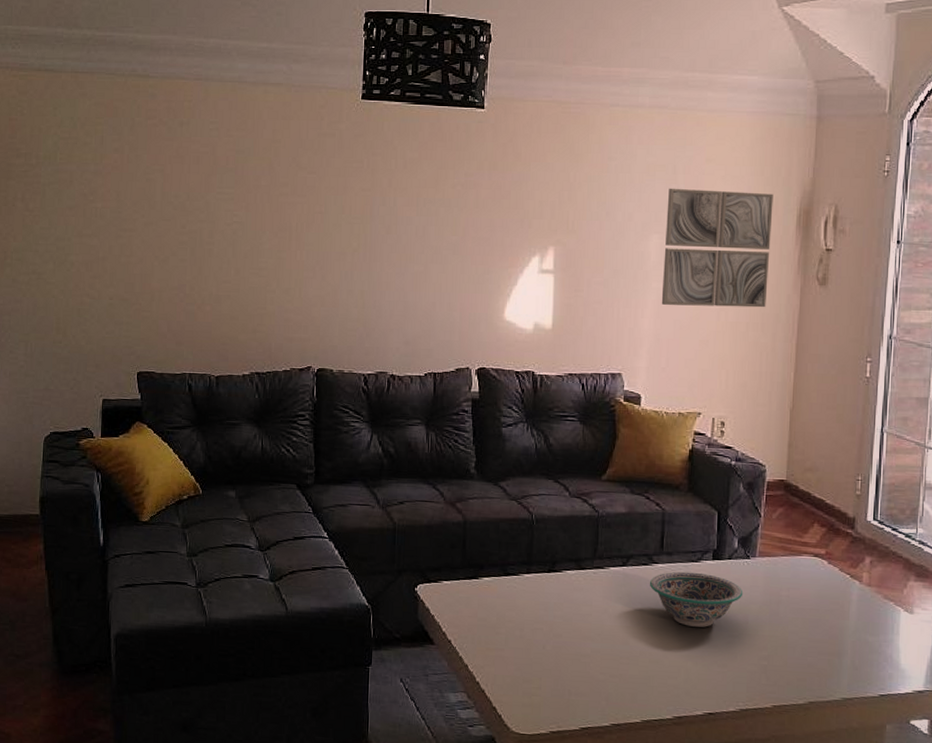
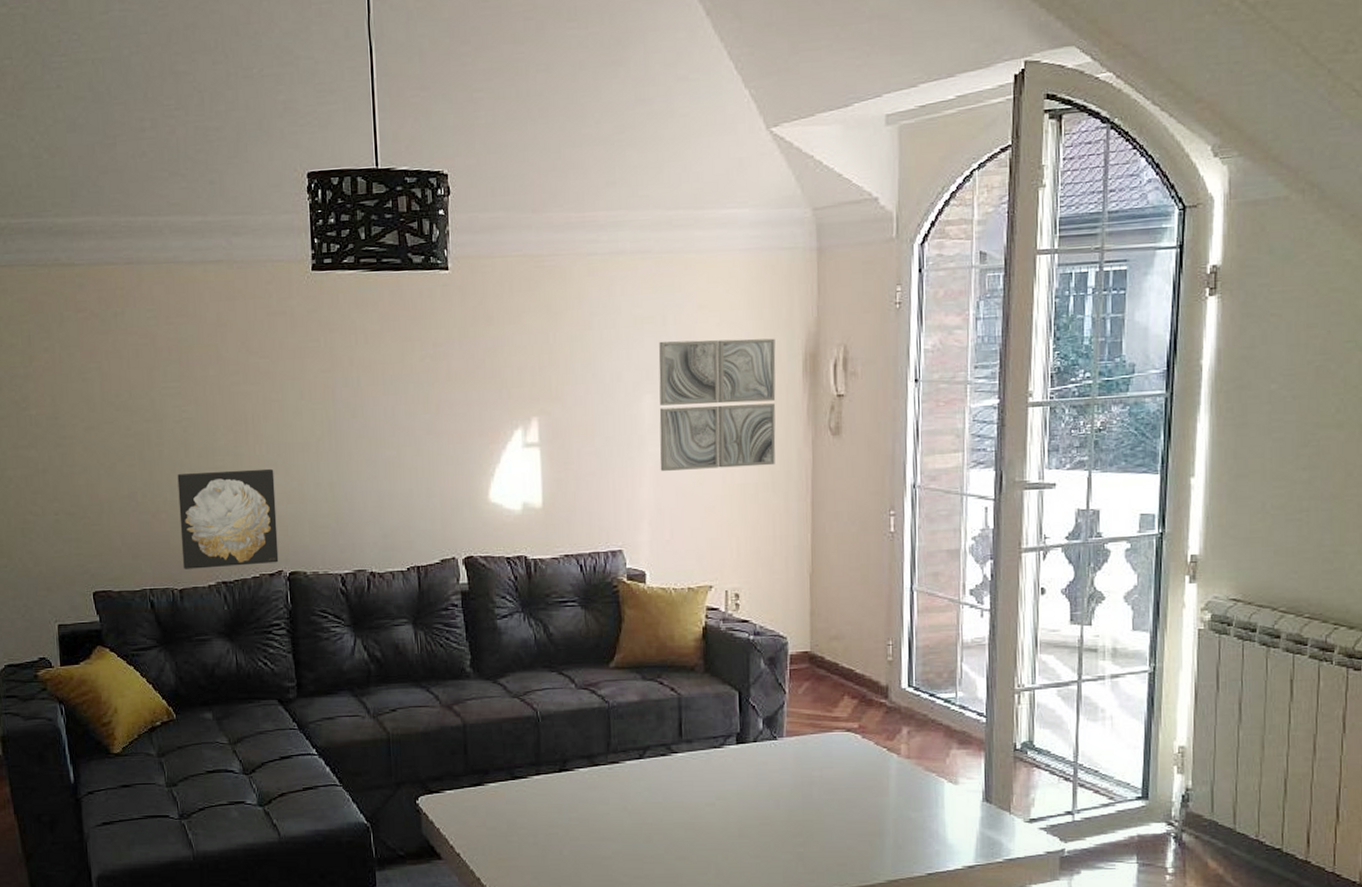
wall art: none [221,271,312,360] -> present [177,468,279,569]
decorative bowl: present [649,571,743,627] -> none [669,759,773,818]

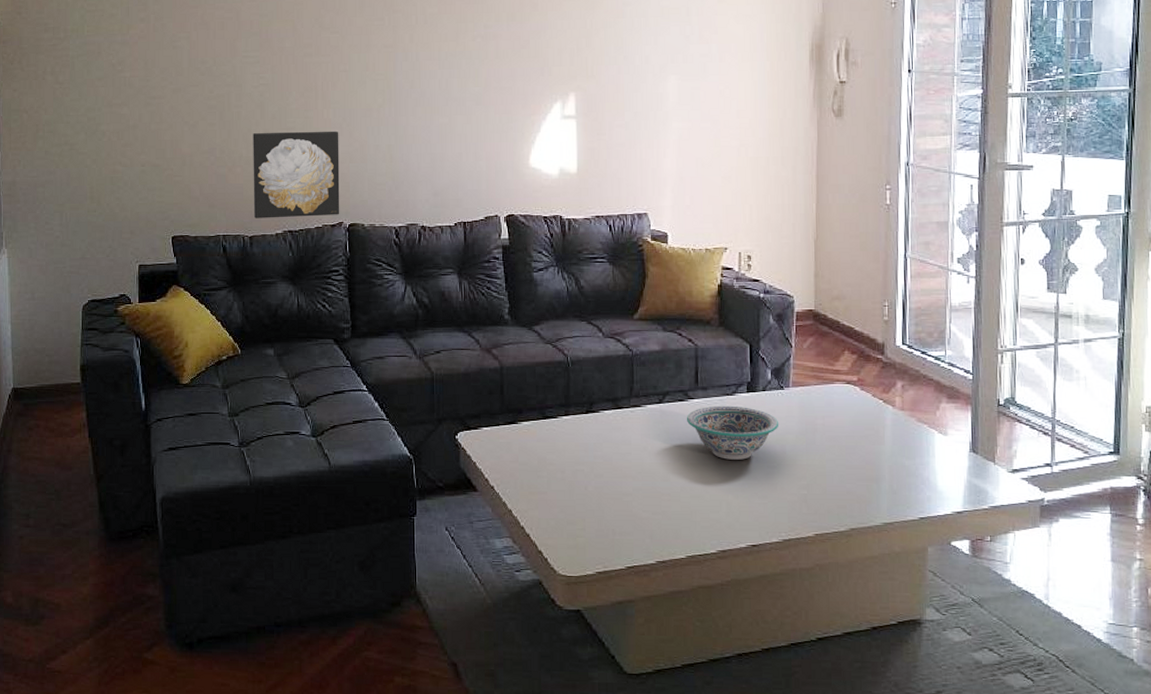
wall art: present [658,338,776,471] -> none [682,29,786,144]
decorative bowl: none [669,759,773,818] -> present [686,405,779,460]

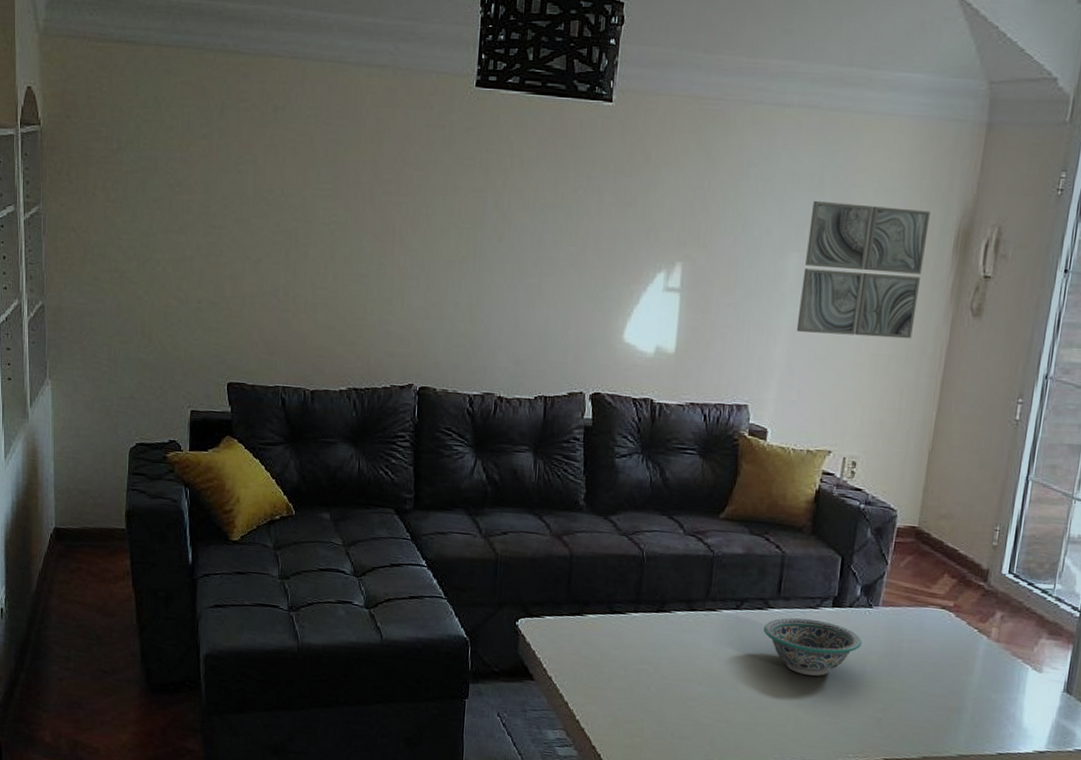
wall art: present [253,131,340,218] -> none [316,276,416,376]
wall art: none [682,29,786,144] -> present [796,200,931,339]

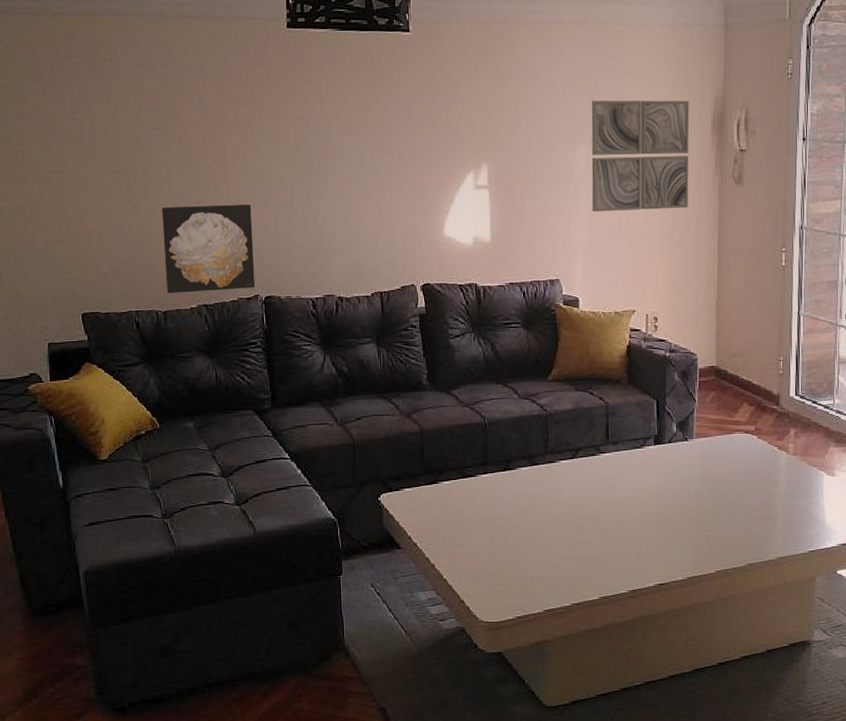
wall art: none [316,276,416,376] -> present [161,204,256,293]
decorative bowl: present [763,618,863,676] -> none [598,458,684,508]

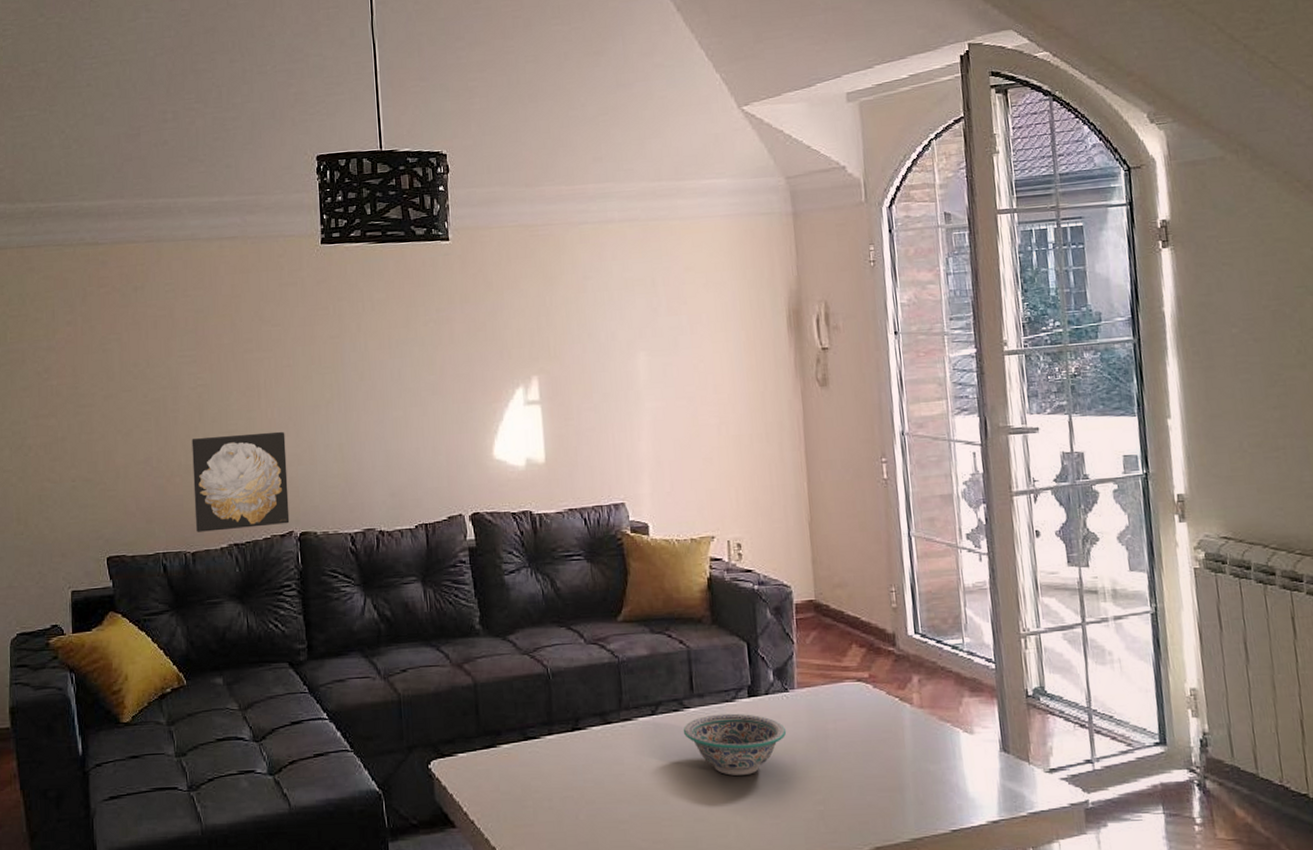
wall art: present [591,100,690,212] -> none [650,296,768,425]
decorative bowl: none [598,458,684,508] -> present [683,713,787,776]

